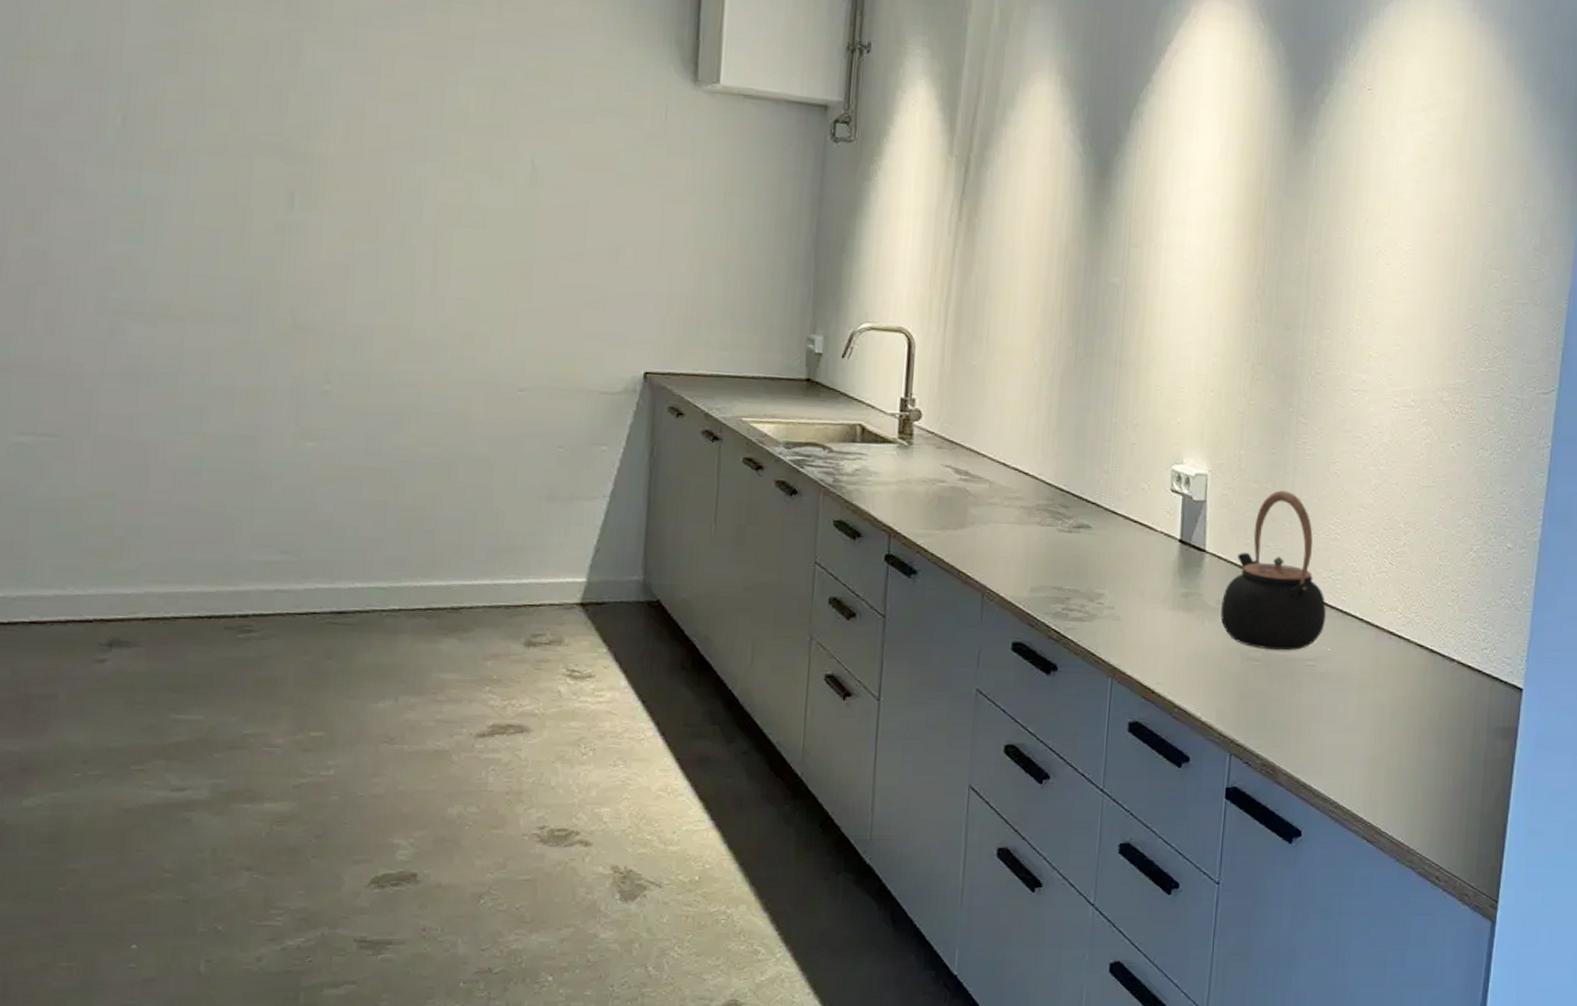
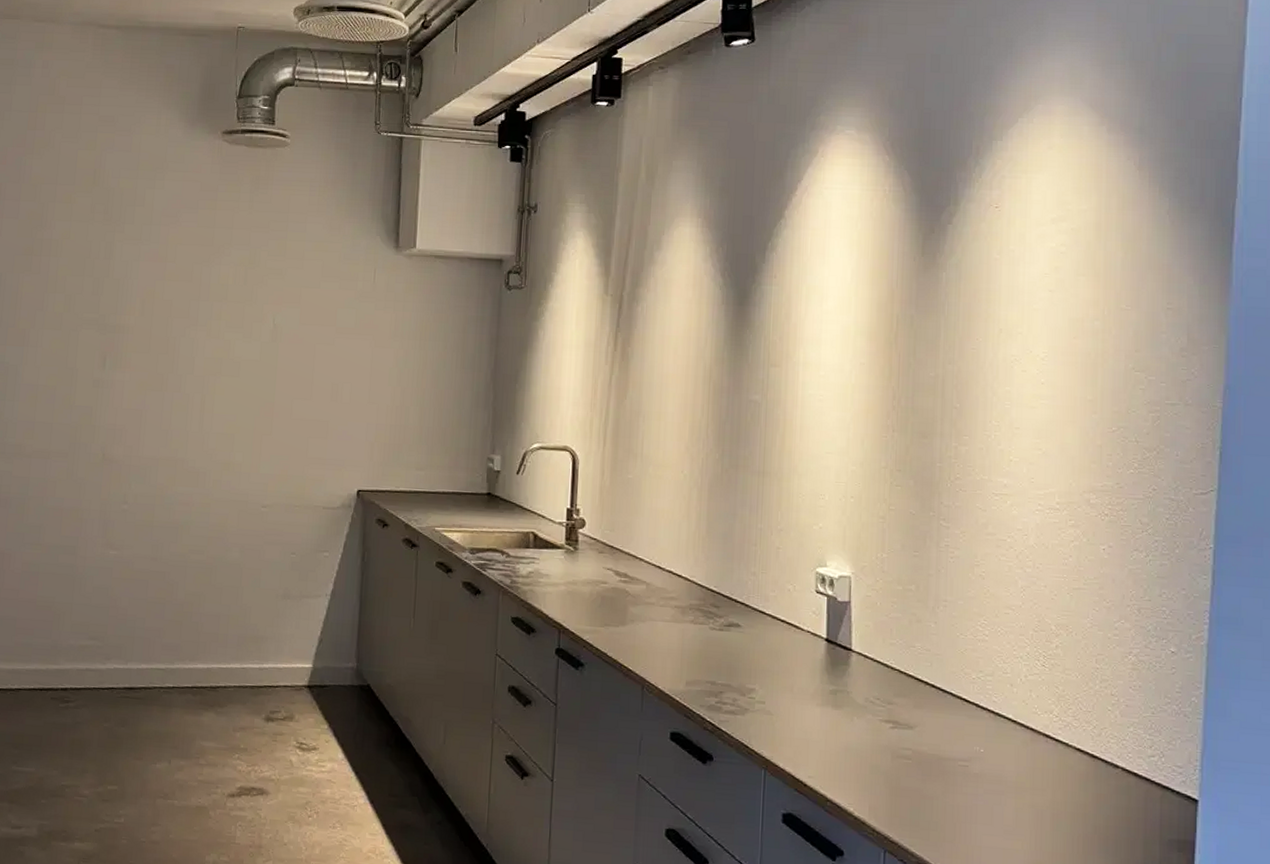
teapot: present [1220,490,1326,651] -> none [869,592,977,750]

